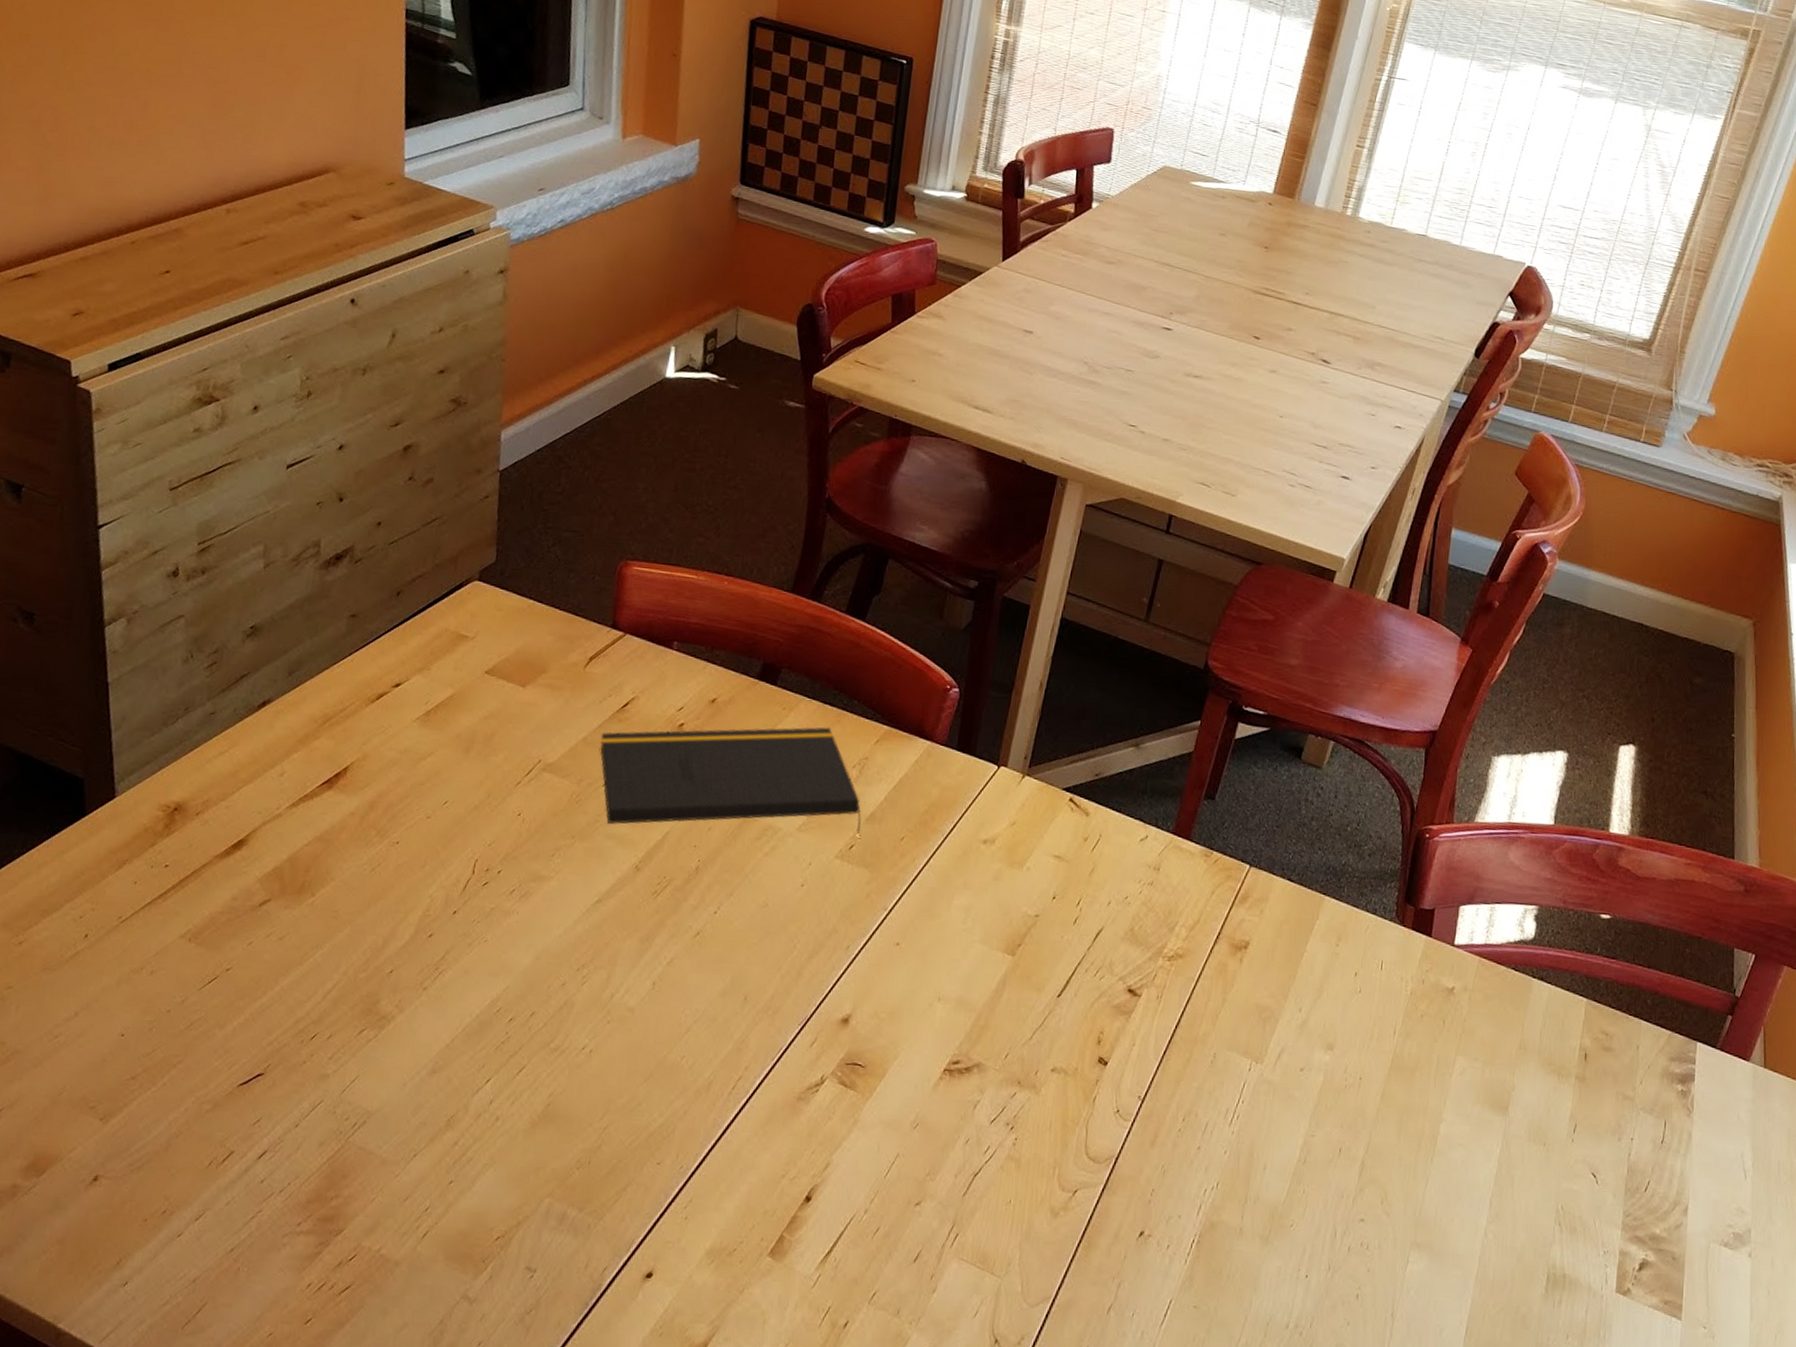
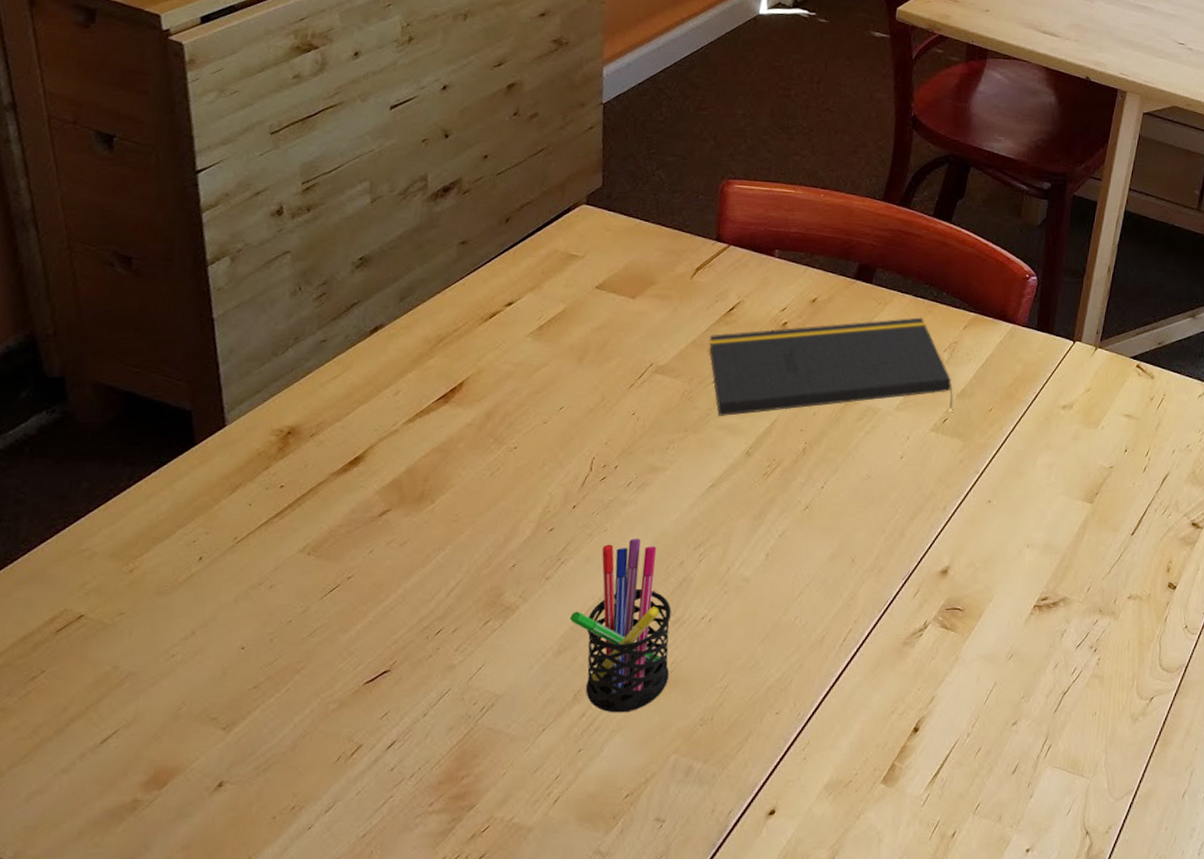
pen holder: none [446,952,551,1146] -> present [570,538,672,713]

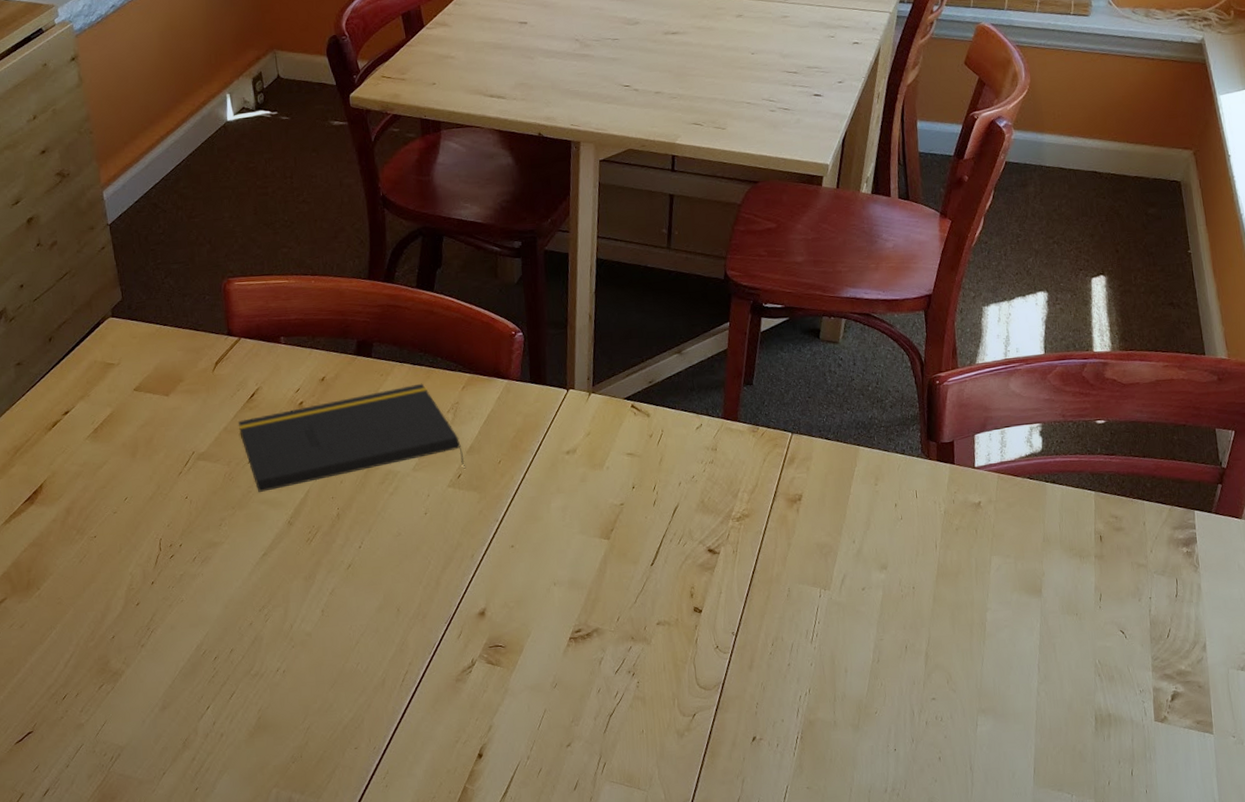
pen holder: present [570,538,672,713] -> none [167,605,258,756]

